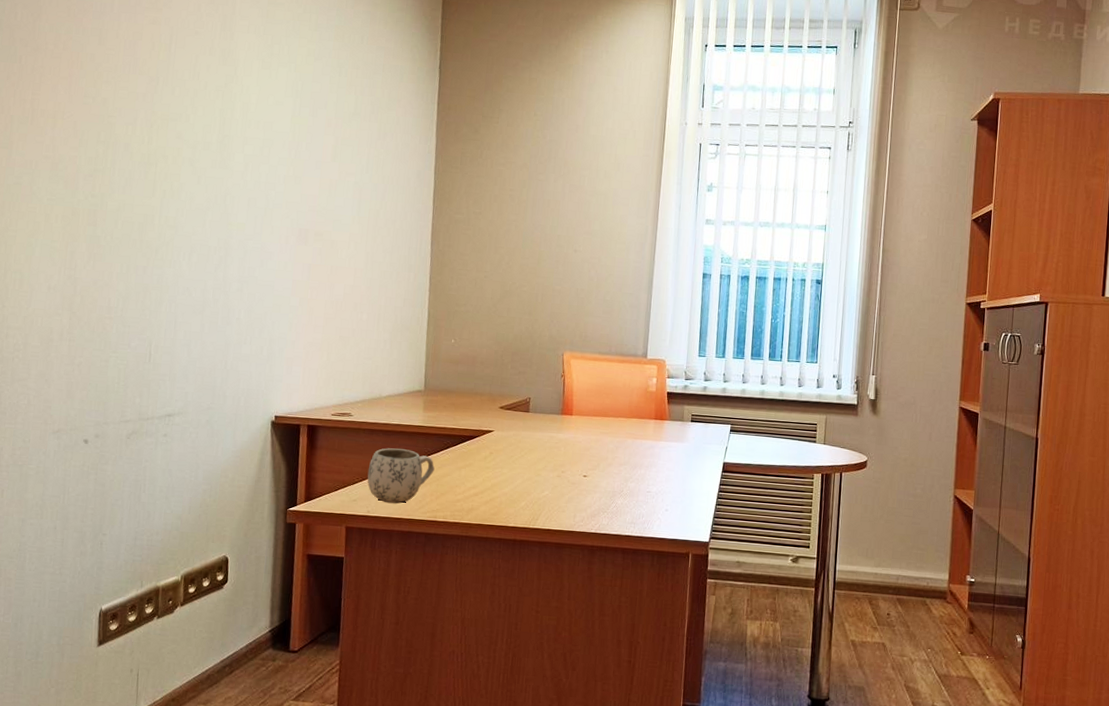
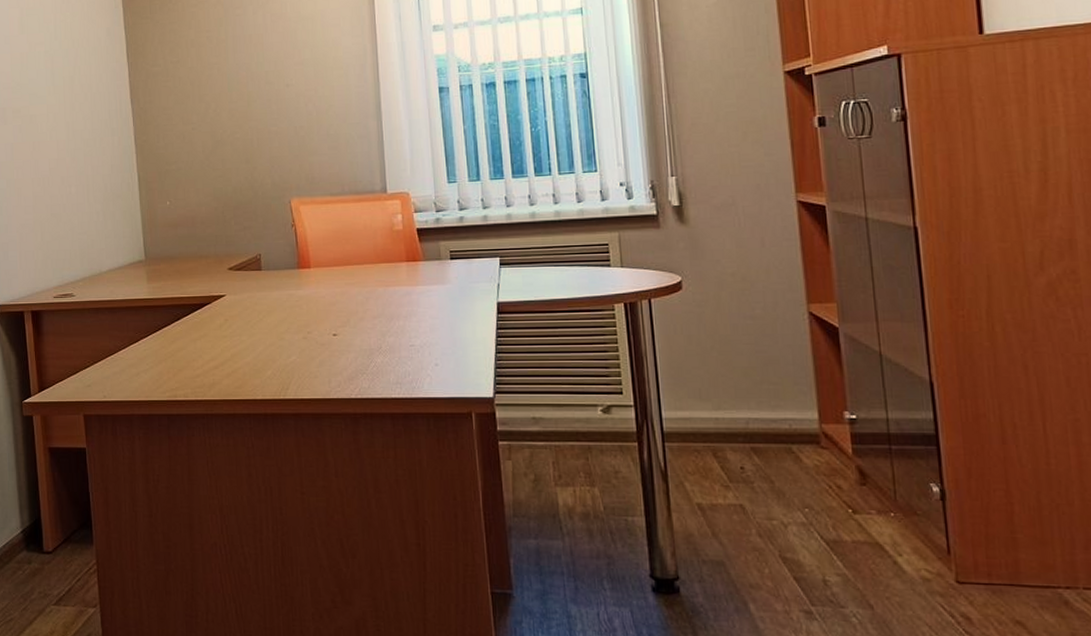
mug: present [367,448,435,504] -> none [98,325,168,386]

